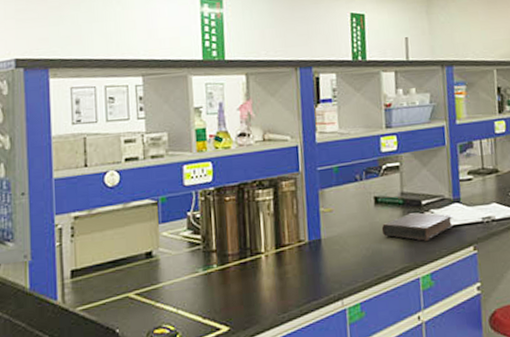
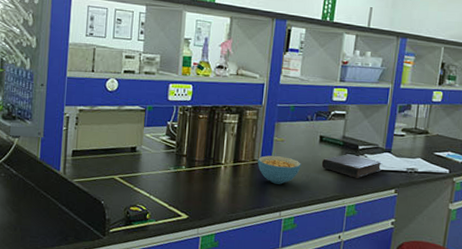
cereal bowl: none [305,230,358,266] -> present [257,155,301,184]

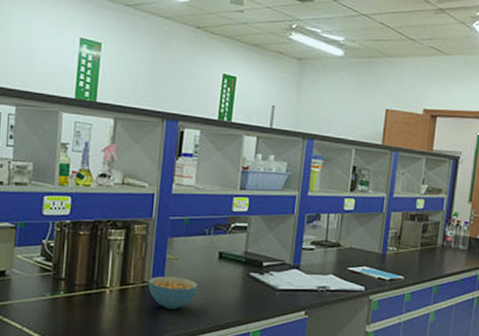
book: present [321,154,383,178] -> none [221,272,291,300]

